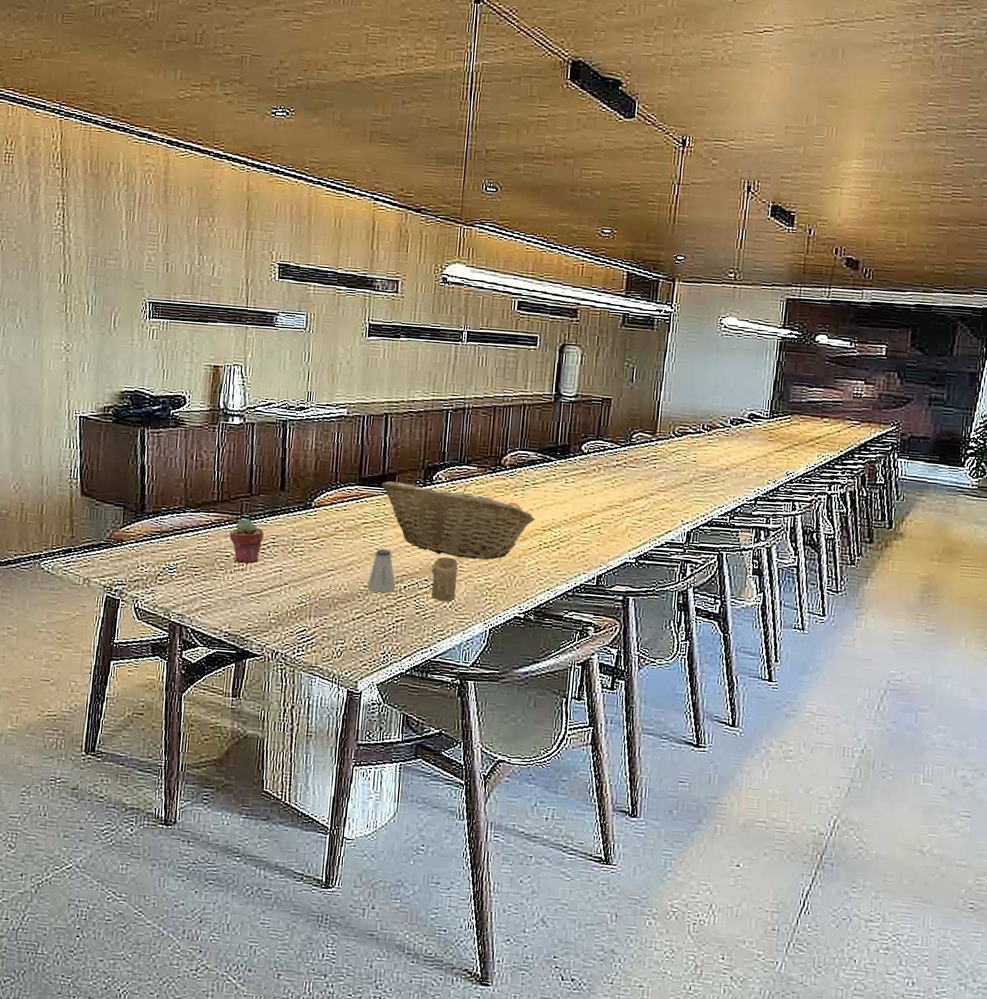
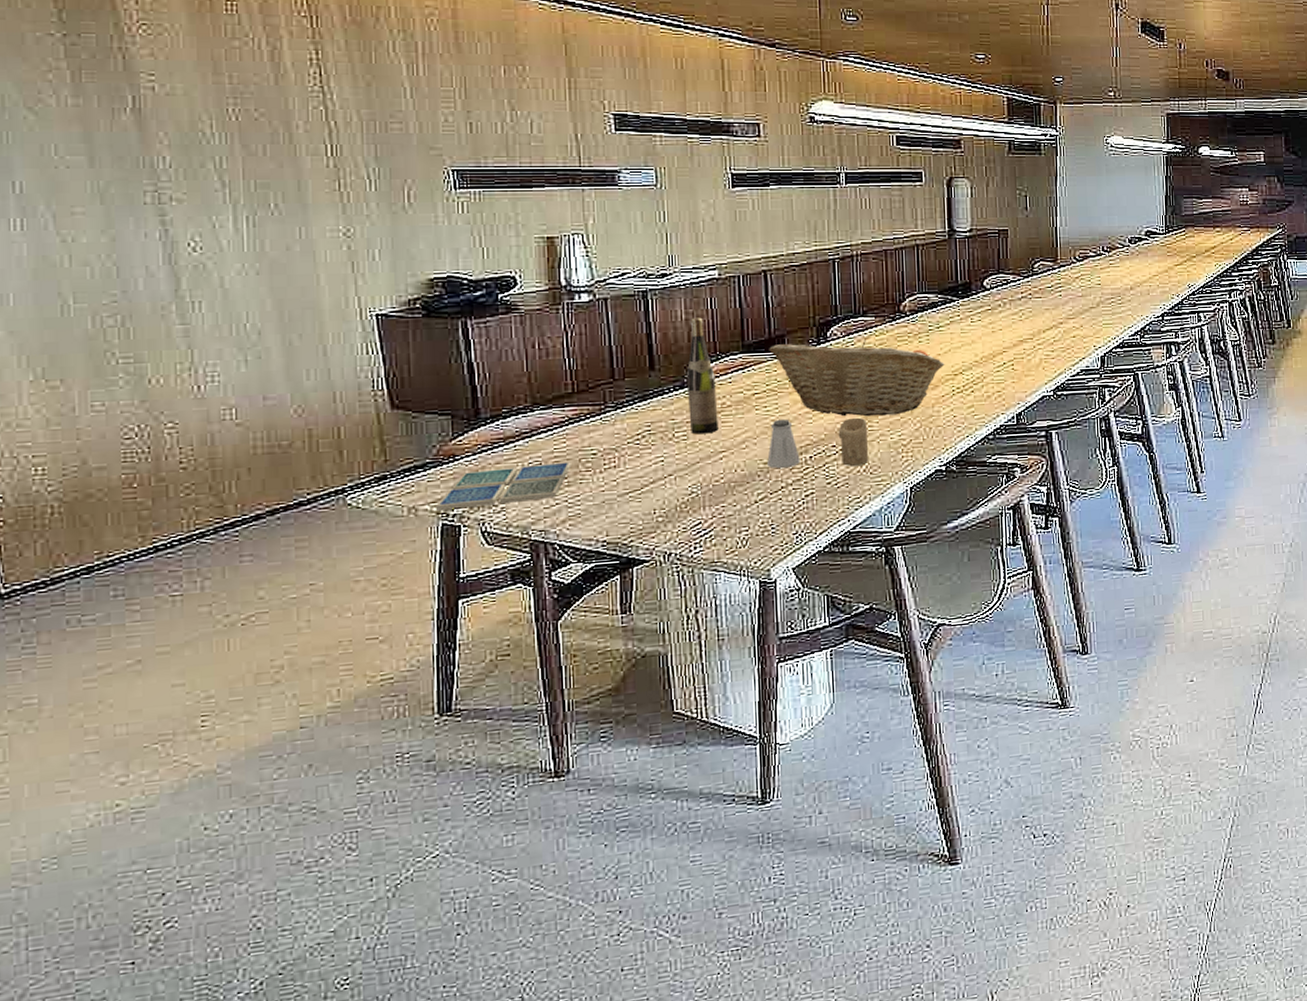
drink coaster: none [103,556,209,589] -> present [436,461,571,511]
potted succulent: present [229,519,264,564] -> none [593,408,636,459]
wine bottle: none [307,448,333,553] -> present [686,317,719,435]

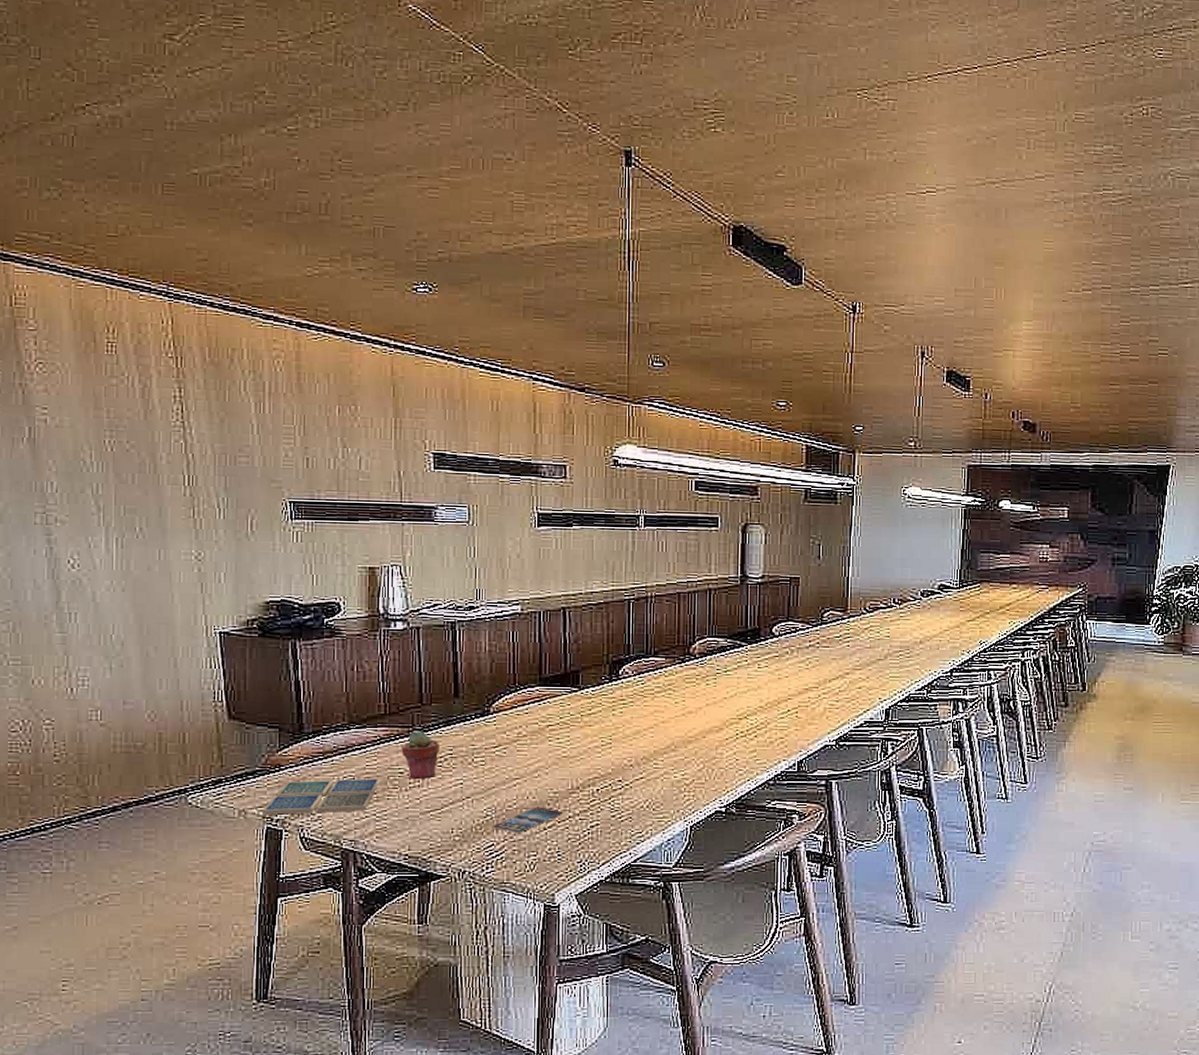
potted succulent: none [593,408,636,459] -> present [401,731,439,779]
wine bottle: present [686,317,719,435] -> none [487,650,514,761]
smartphone: none [698,479,775,510] -> present [492,807,563,834]
saltshaker: present [767,419,800,469] -> none [557,751,588,799]
fruit basket: present [769,340,945,417] -> none [564,679,730,755]
candle: present [838,417,868,467] -> none [624,754,653,802]

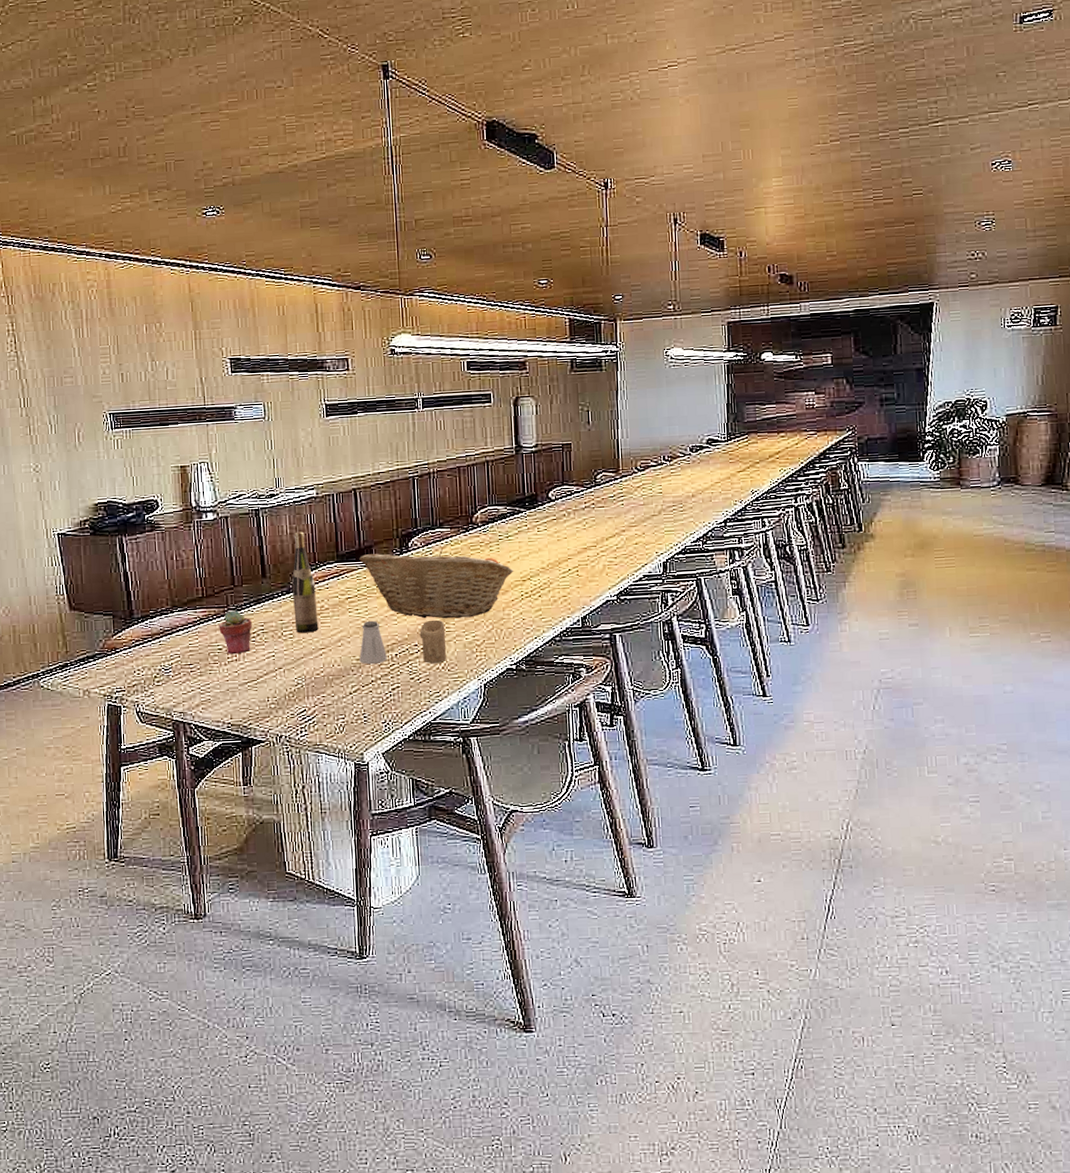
drink coaster: present [262,778,381,815] -> none [103,655,203,693]
wine bottle: none [487,650,514,761] -> present [291,531,319,634]
smartphone: present [492,807,563,834] -> none [303,673,366,699]
saltshaker: none [557,751,588,799] -> present [359,620,387,665]
fruit basket: none [564,679,730,755] -> present [359,549,514,619]
candle: none [624,754,653,802] -> present [419,619,446,664]

